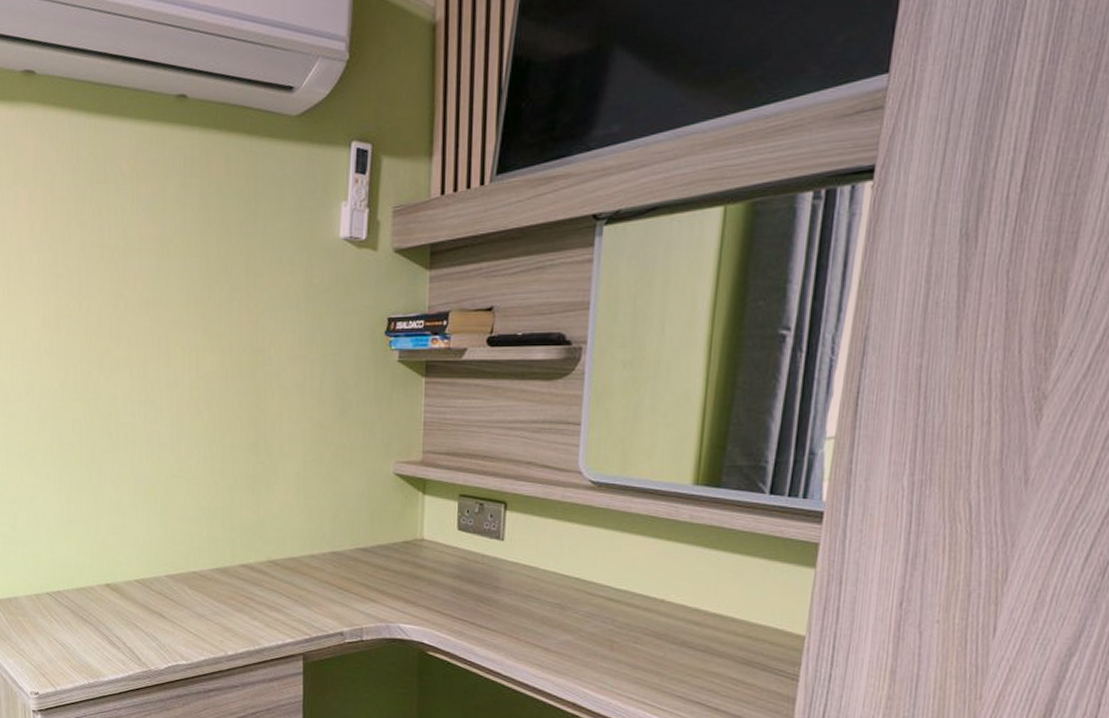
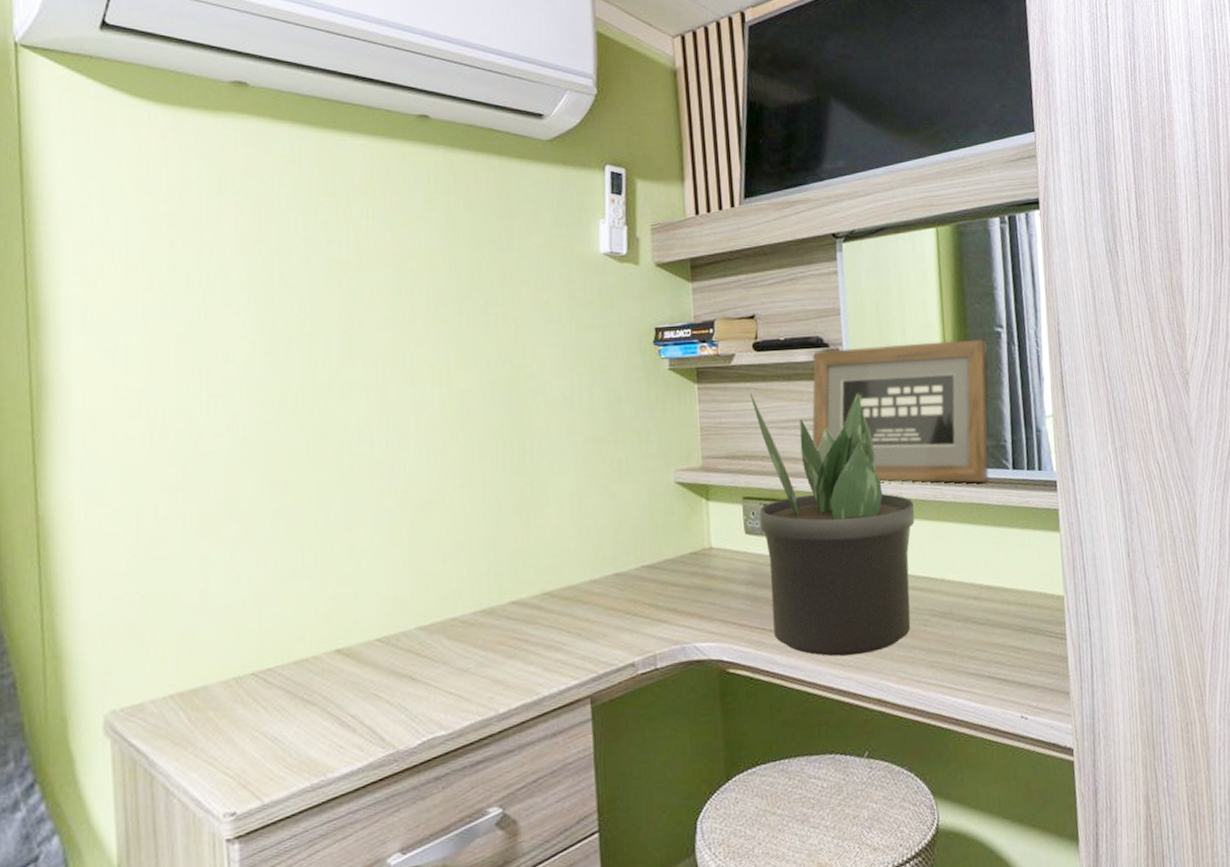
planter: none [474,390,643,660] -> present [749,392,915,657]
picture frame: none [539,341,764,507] -> present [812,338,988,484]

